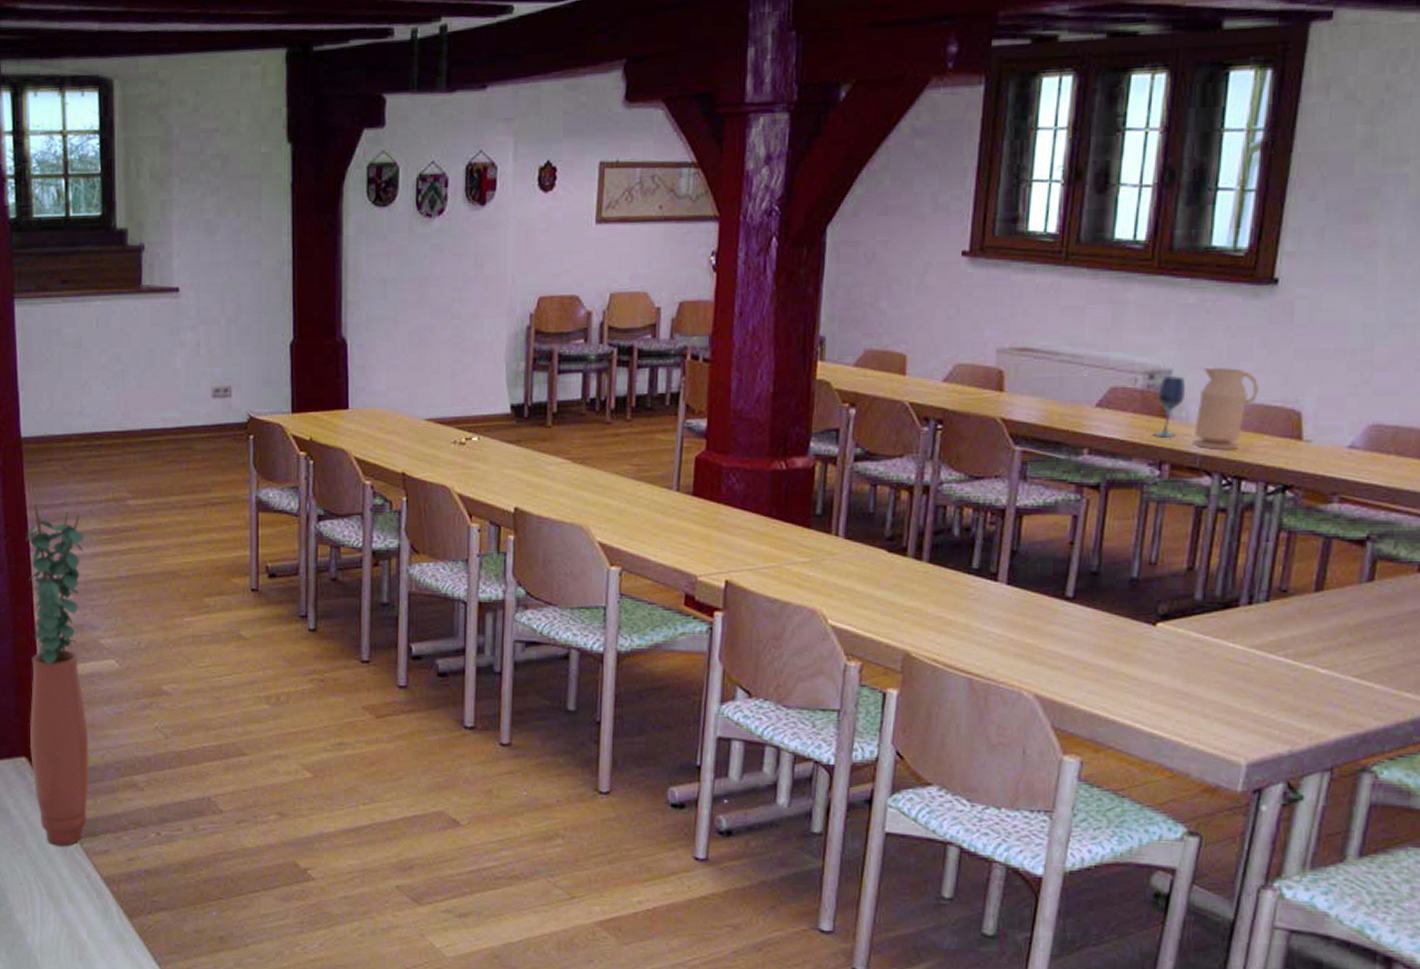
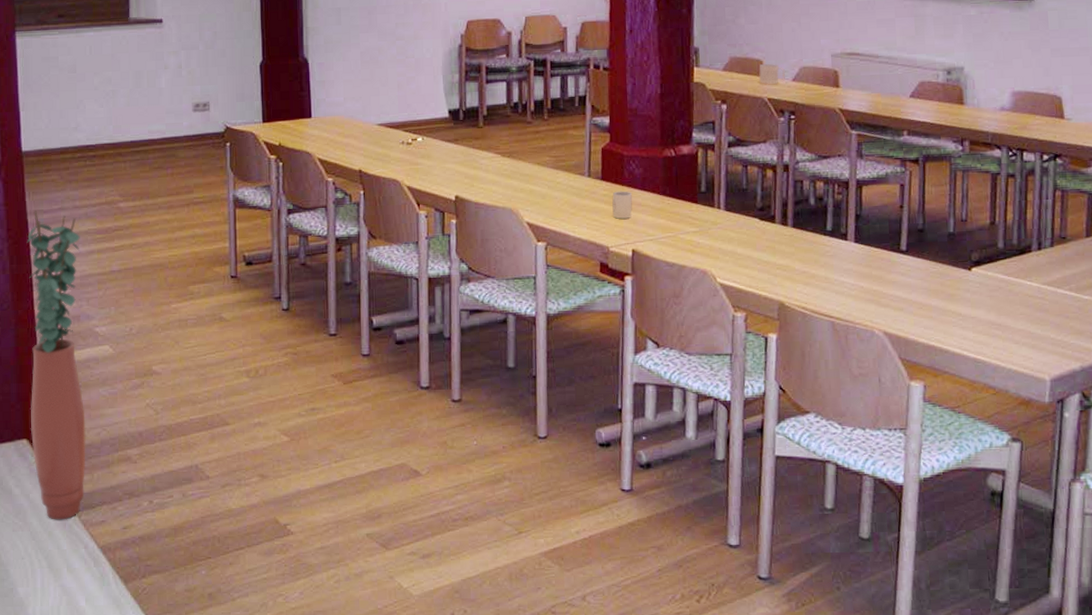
mug: none [704,509,729,543] -> present [612,191,632,219]
mug: none [900,360,934,387] -> present [759,64,785,86]
wineglass: present [1152,376,1186,439] -> none [954,72,976,121]
water jug: present [1192,367,1259,449] -> none [984,64,1029,128]

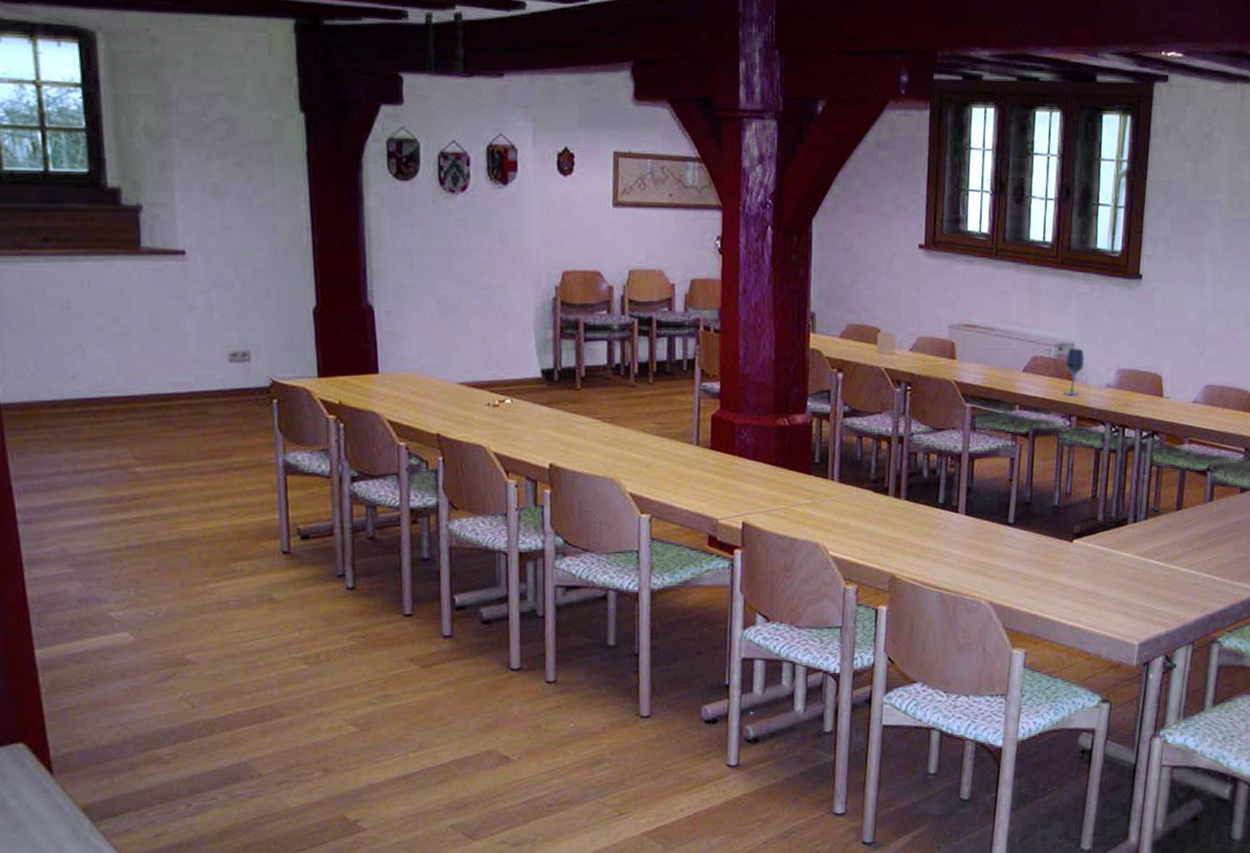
vase: present [26,211,86,520] -> none [11,475,104,832]
mug: present [612,191,632,219] -> none [722,461,743,490]
wineglass: none [954,72,976,121] -> present [1063,348,1085,397]

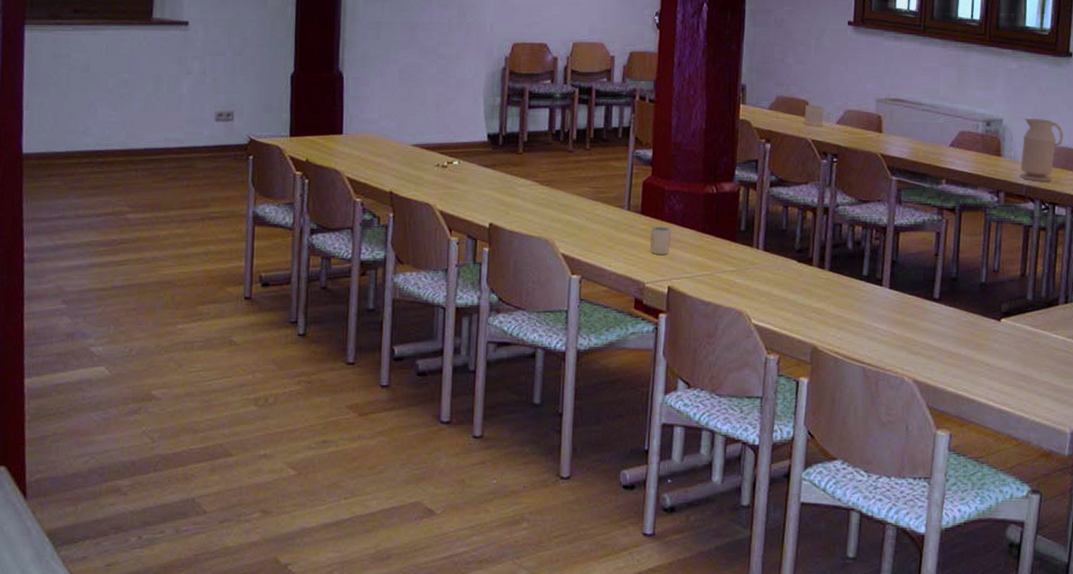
mug: none [722,461,743,490] -> present [650,226,671,255]
wineglass: present [1063,348,1085,397] -> none [991,124,1013,173]
water jug: none [1091,341,1133,405] -> present [1020,118,1063,181]

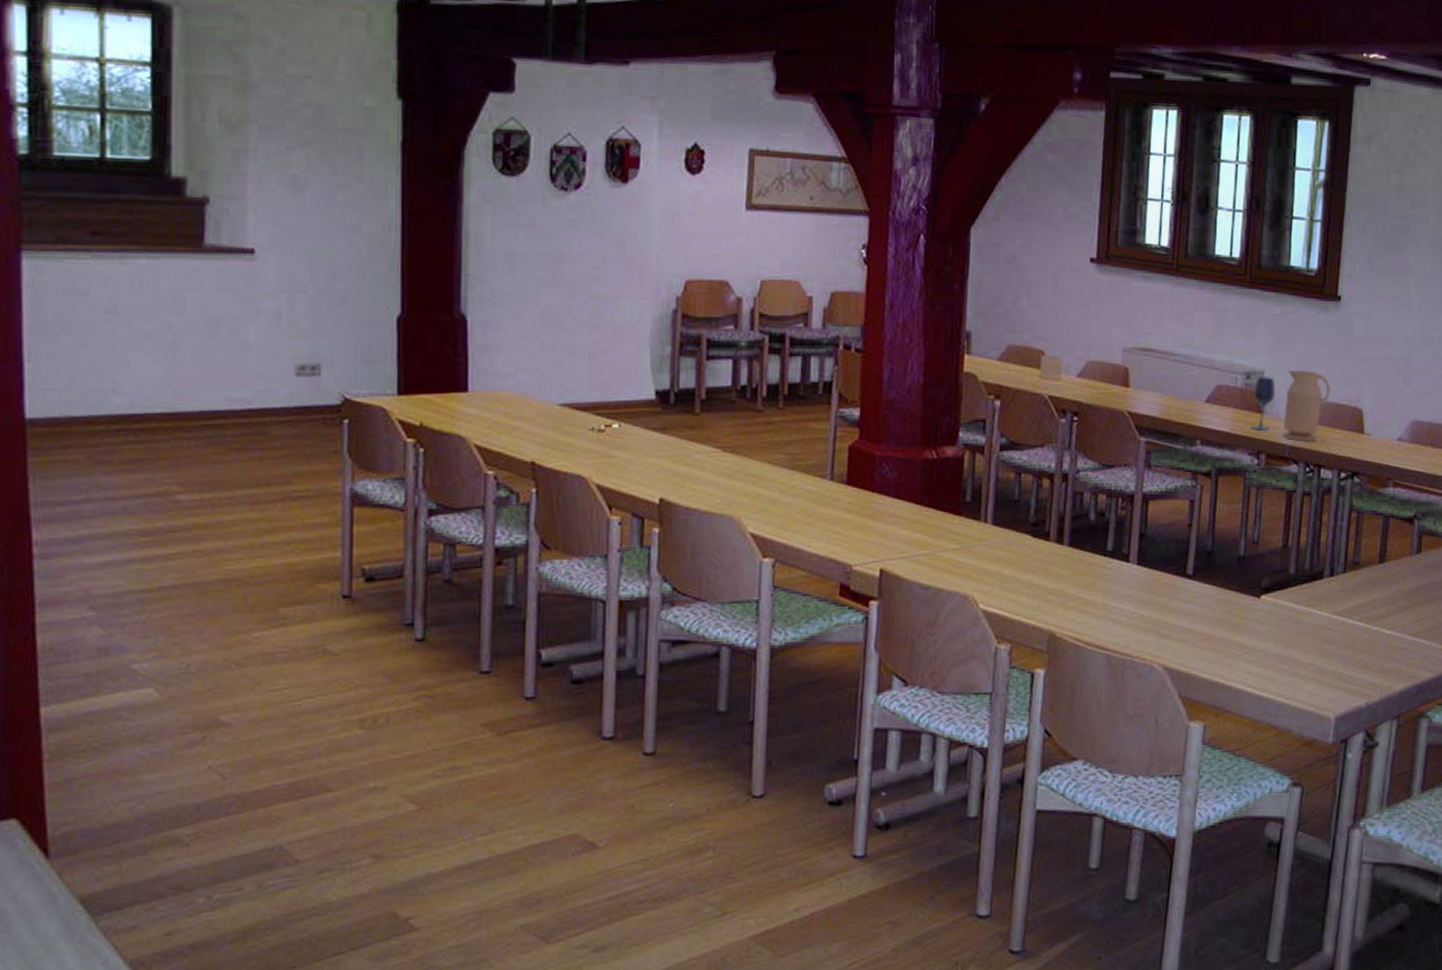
mug: present [650,226,671,255] -> none [858,498,883,532]
wineglass: none [991,124,1013,173] -> present [1251,377,1276,432]

